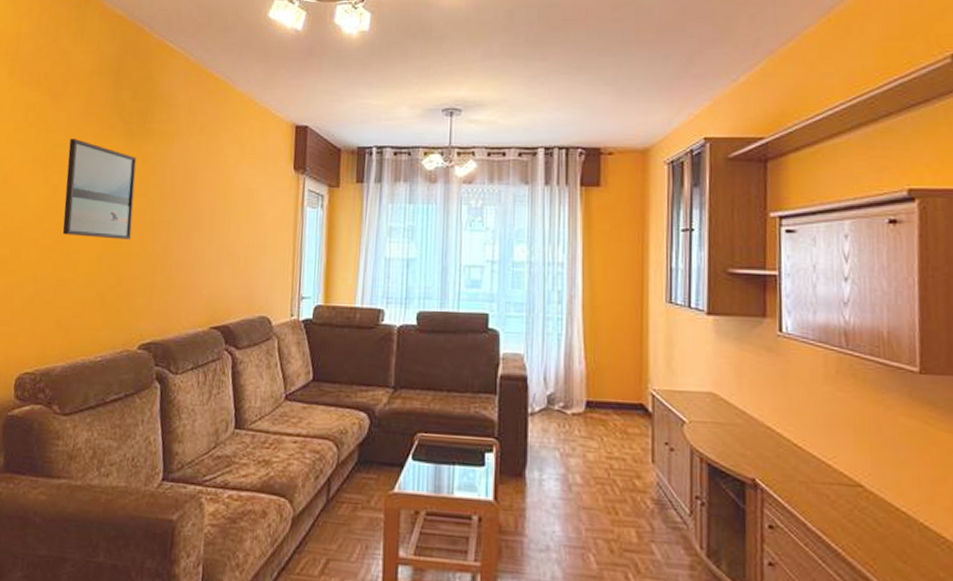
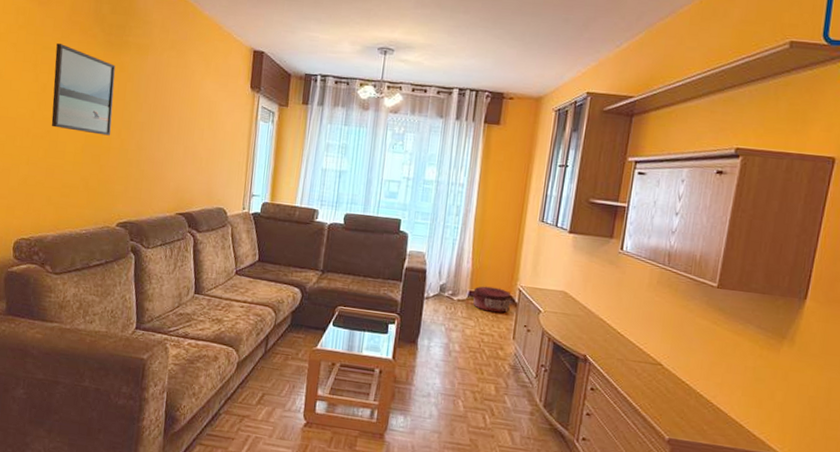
pouf: none [592,393,643,428] -> present [473,286,511,313]

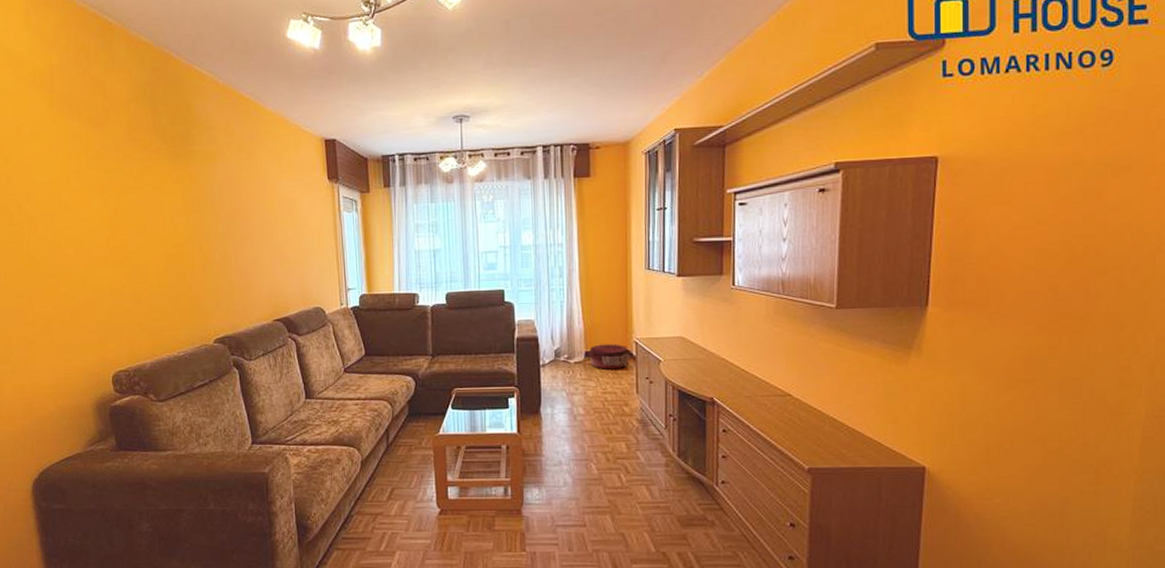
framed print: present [51,43,116,136] -> none [120,164,193,252]

